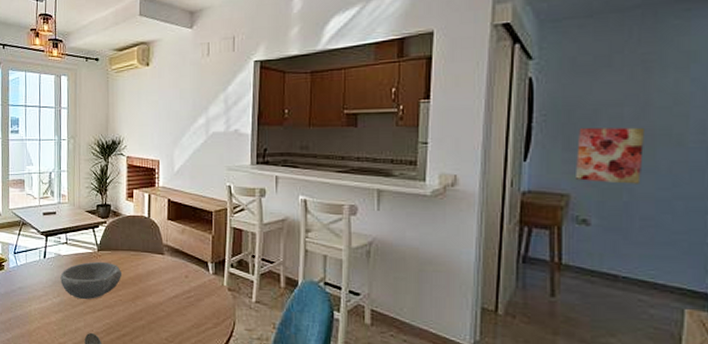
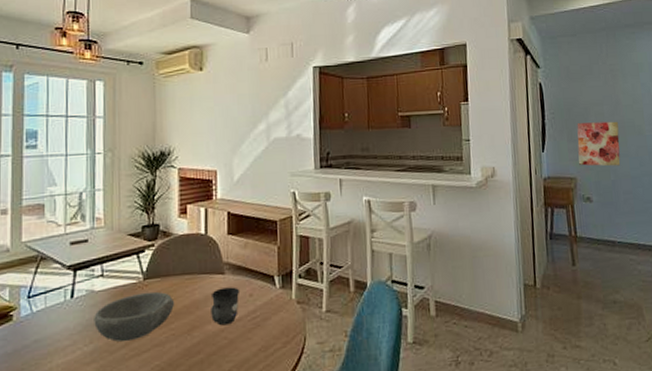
mug: none [152,266,177,300] -> present [211,287,240,326]

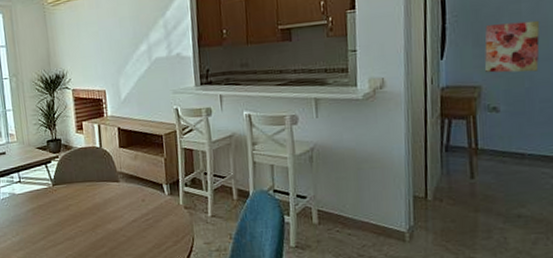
bowl: present [94,291,175,342] -> none [17,195,80,235]
mug: present [211,287,240,326] -> none [109,193,134,225]

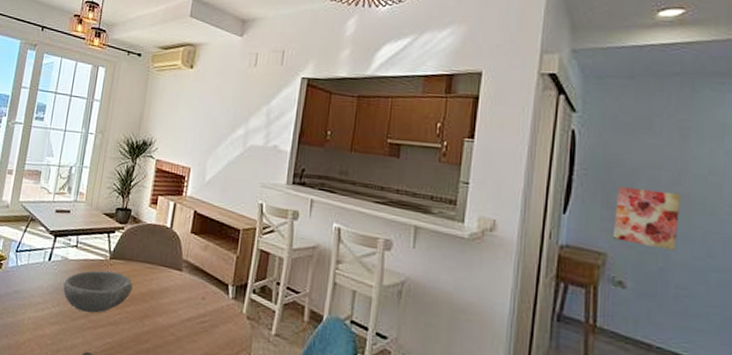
bowl: none [17,195,80,235] -> present [63,270,134,313]

